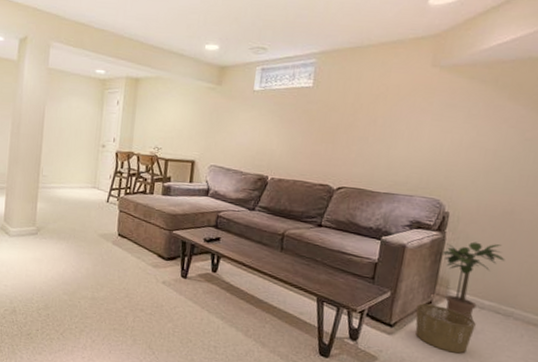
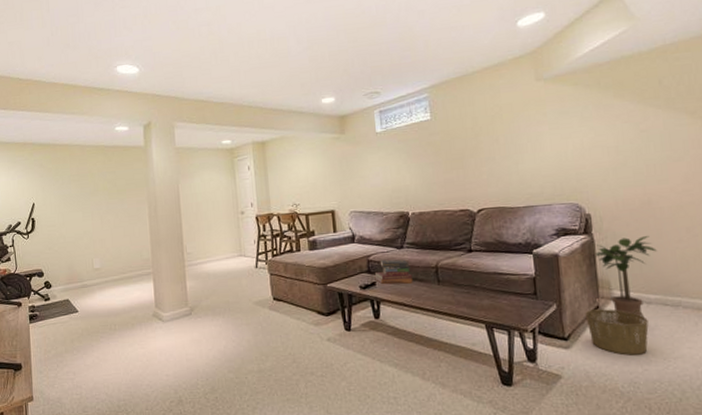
books: none [220,217,258,247] -> present [374,259,413,285]

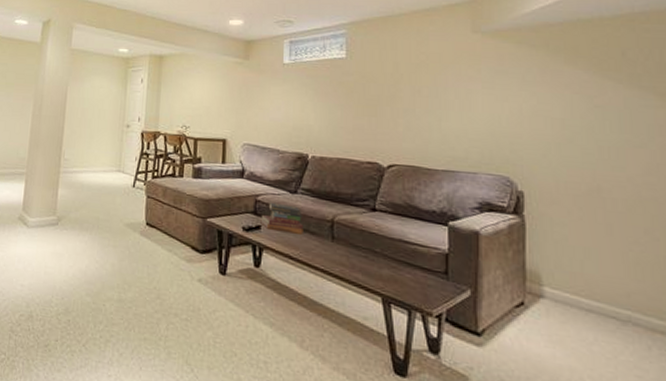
basket: present [585,309,649,355] -> none [506,304,586,373]
potted plant: present [595,236,657,325] -> none [525,226,604,334]

